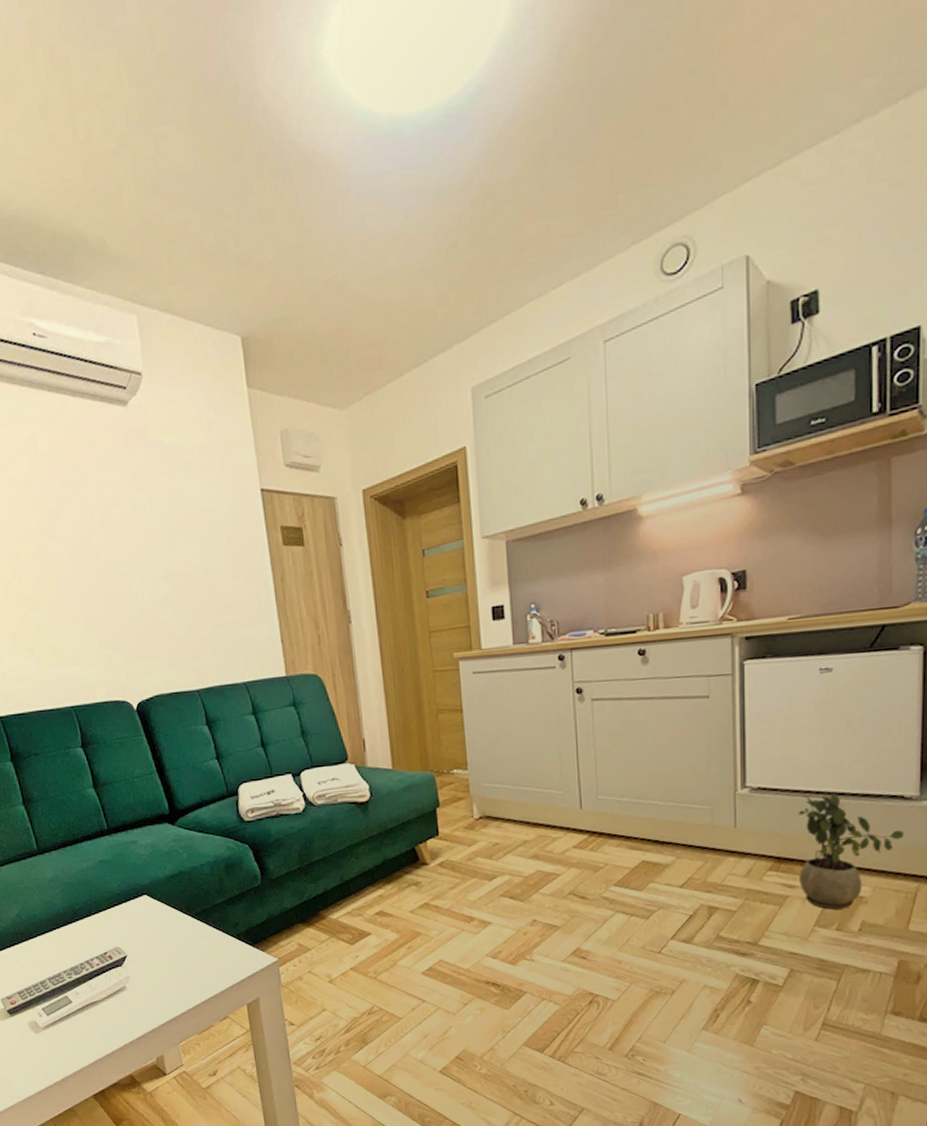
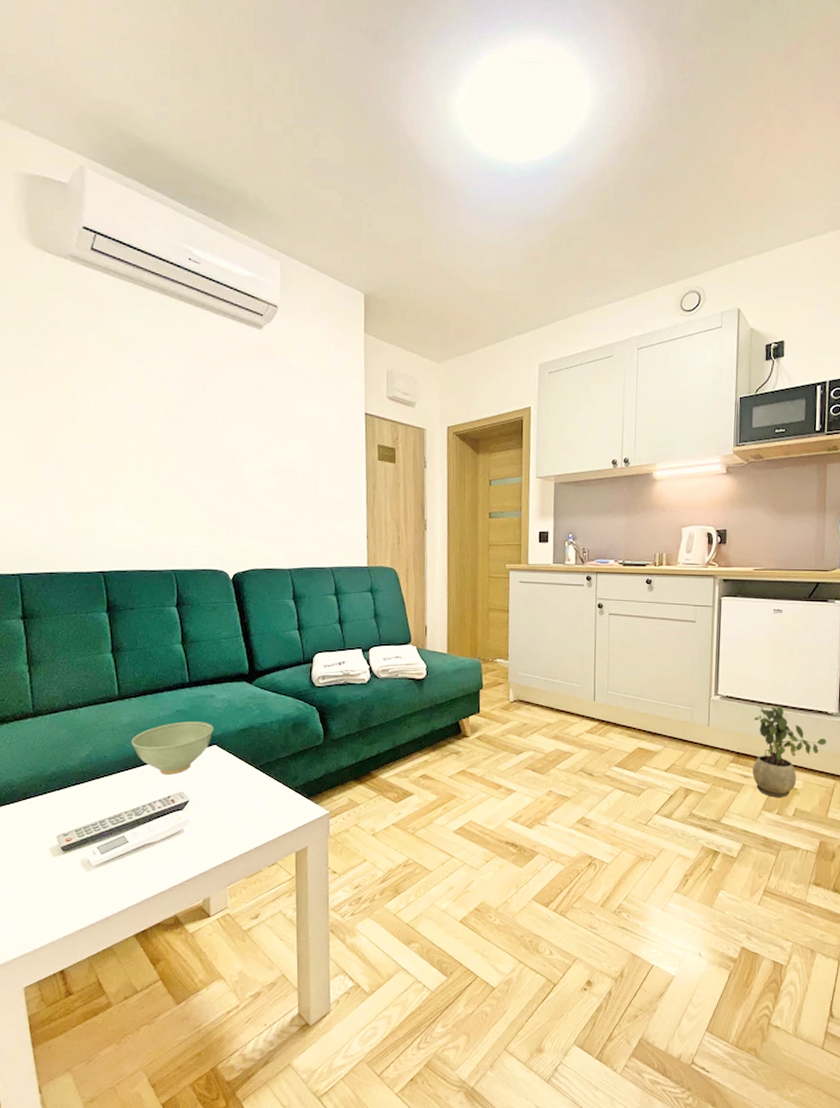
bowl: none [58,871,142,930] -> present [131,721,214,775]

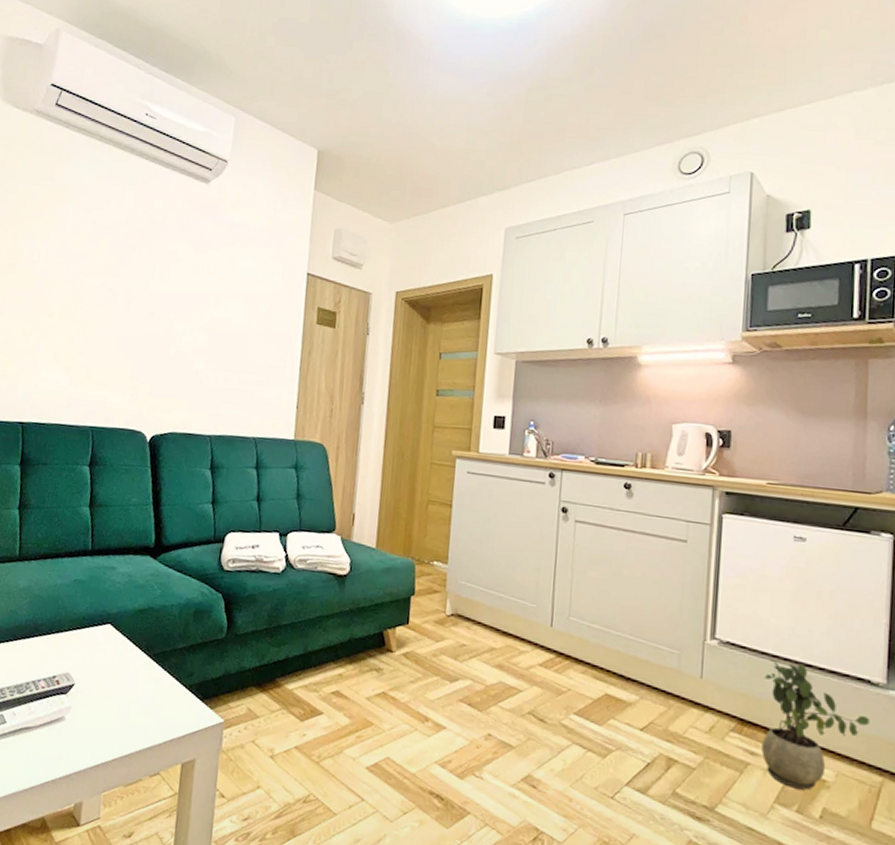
bowl: present [131,721,214,775] -> none [24,592,111,652]

